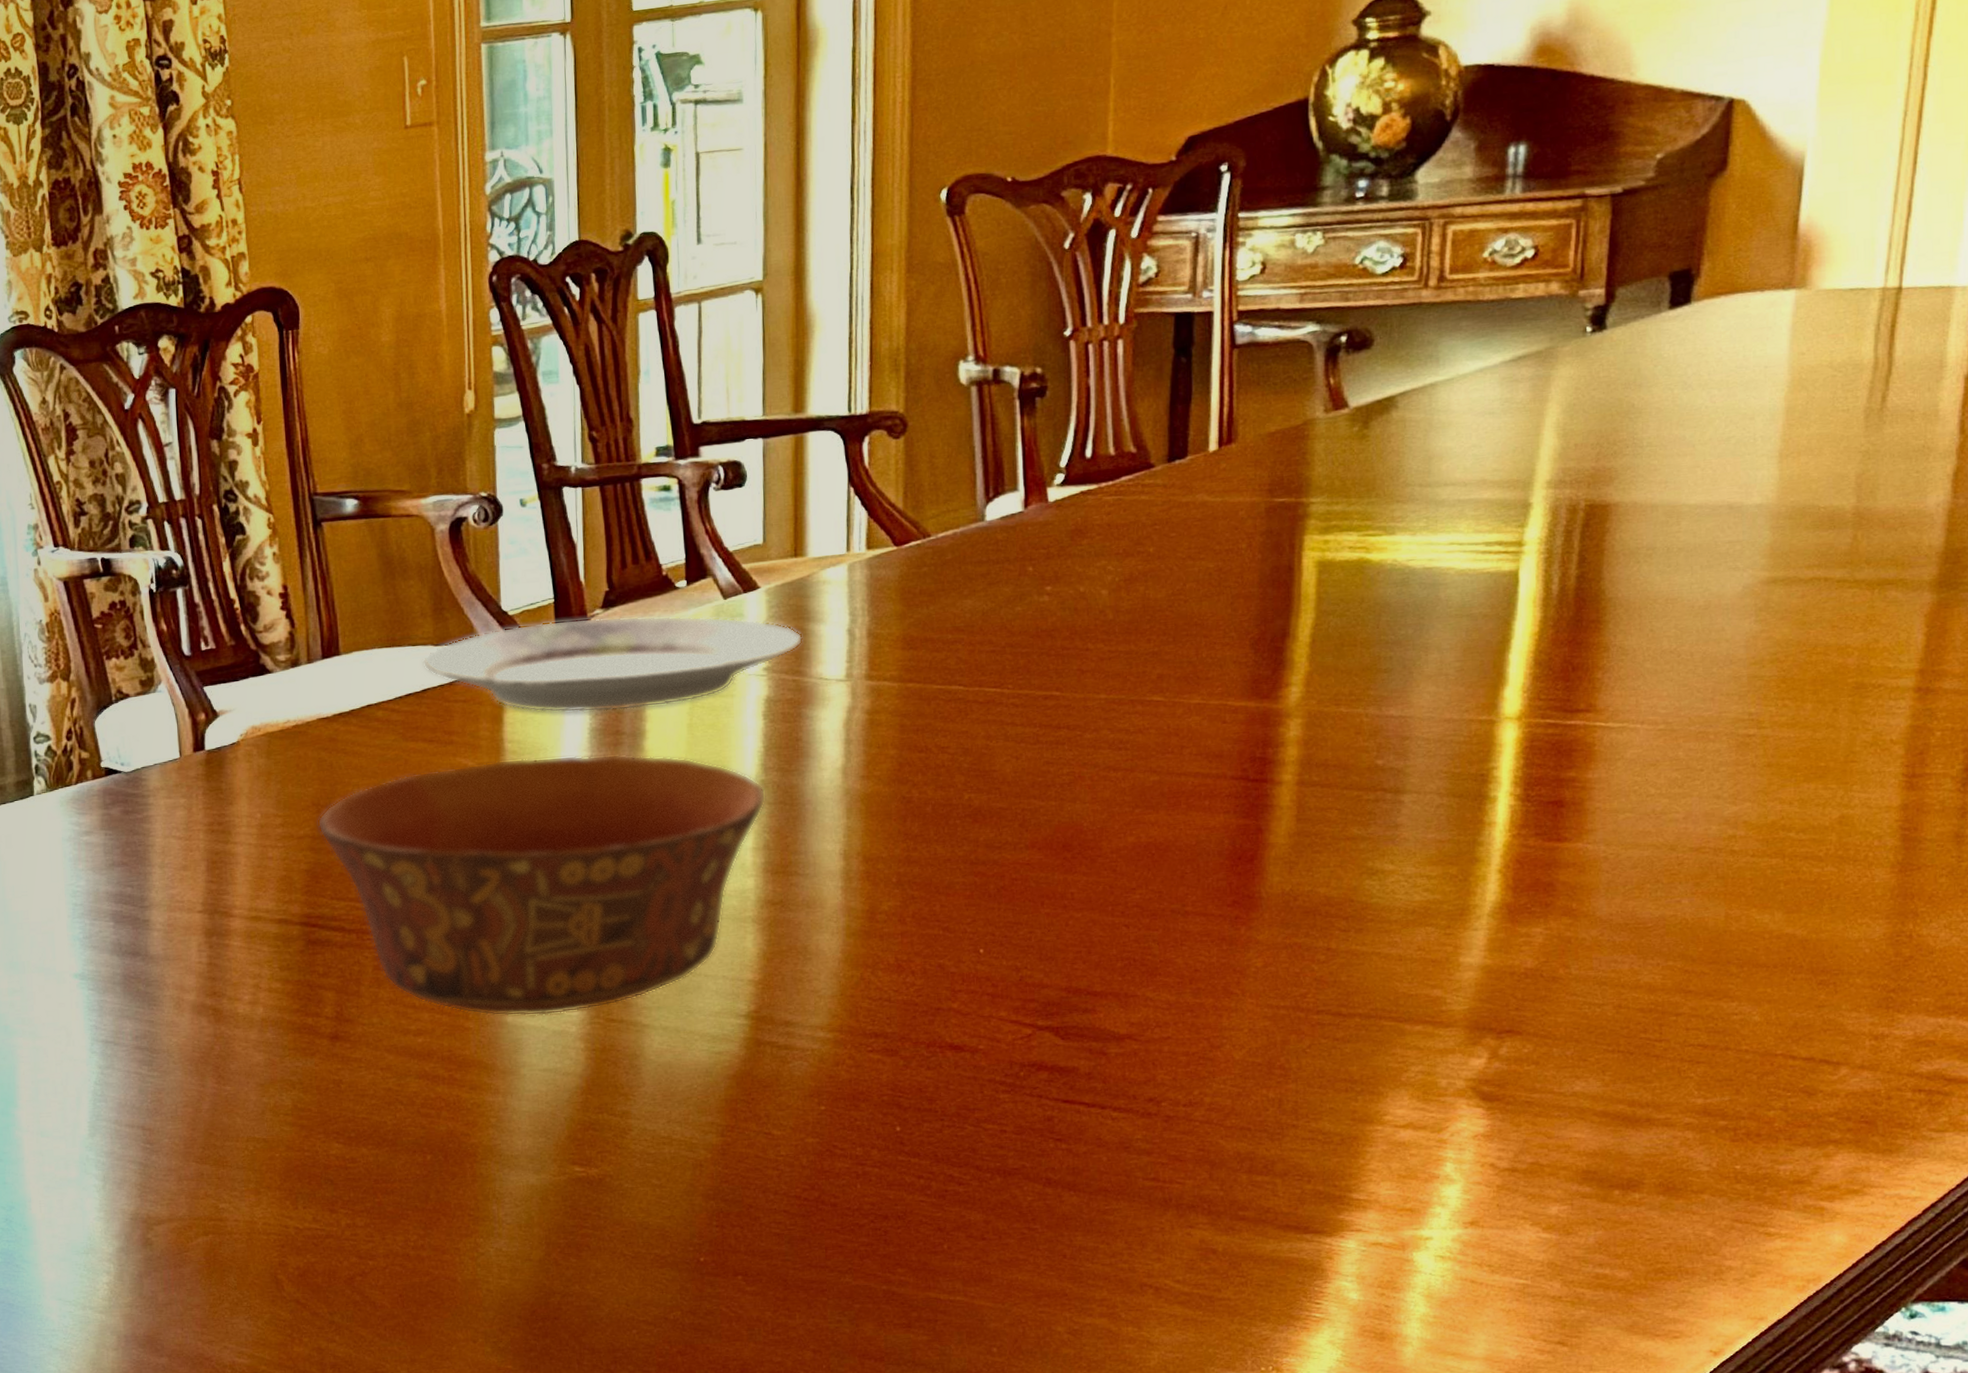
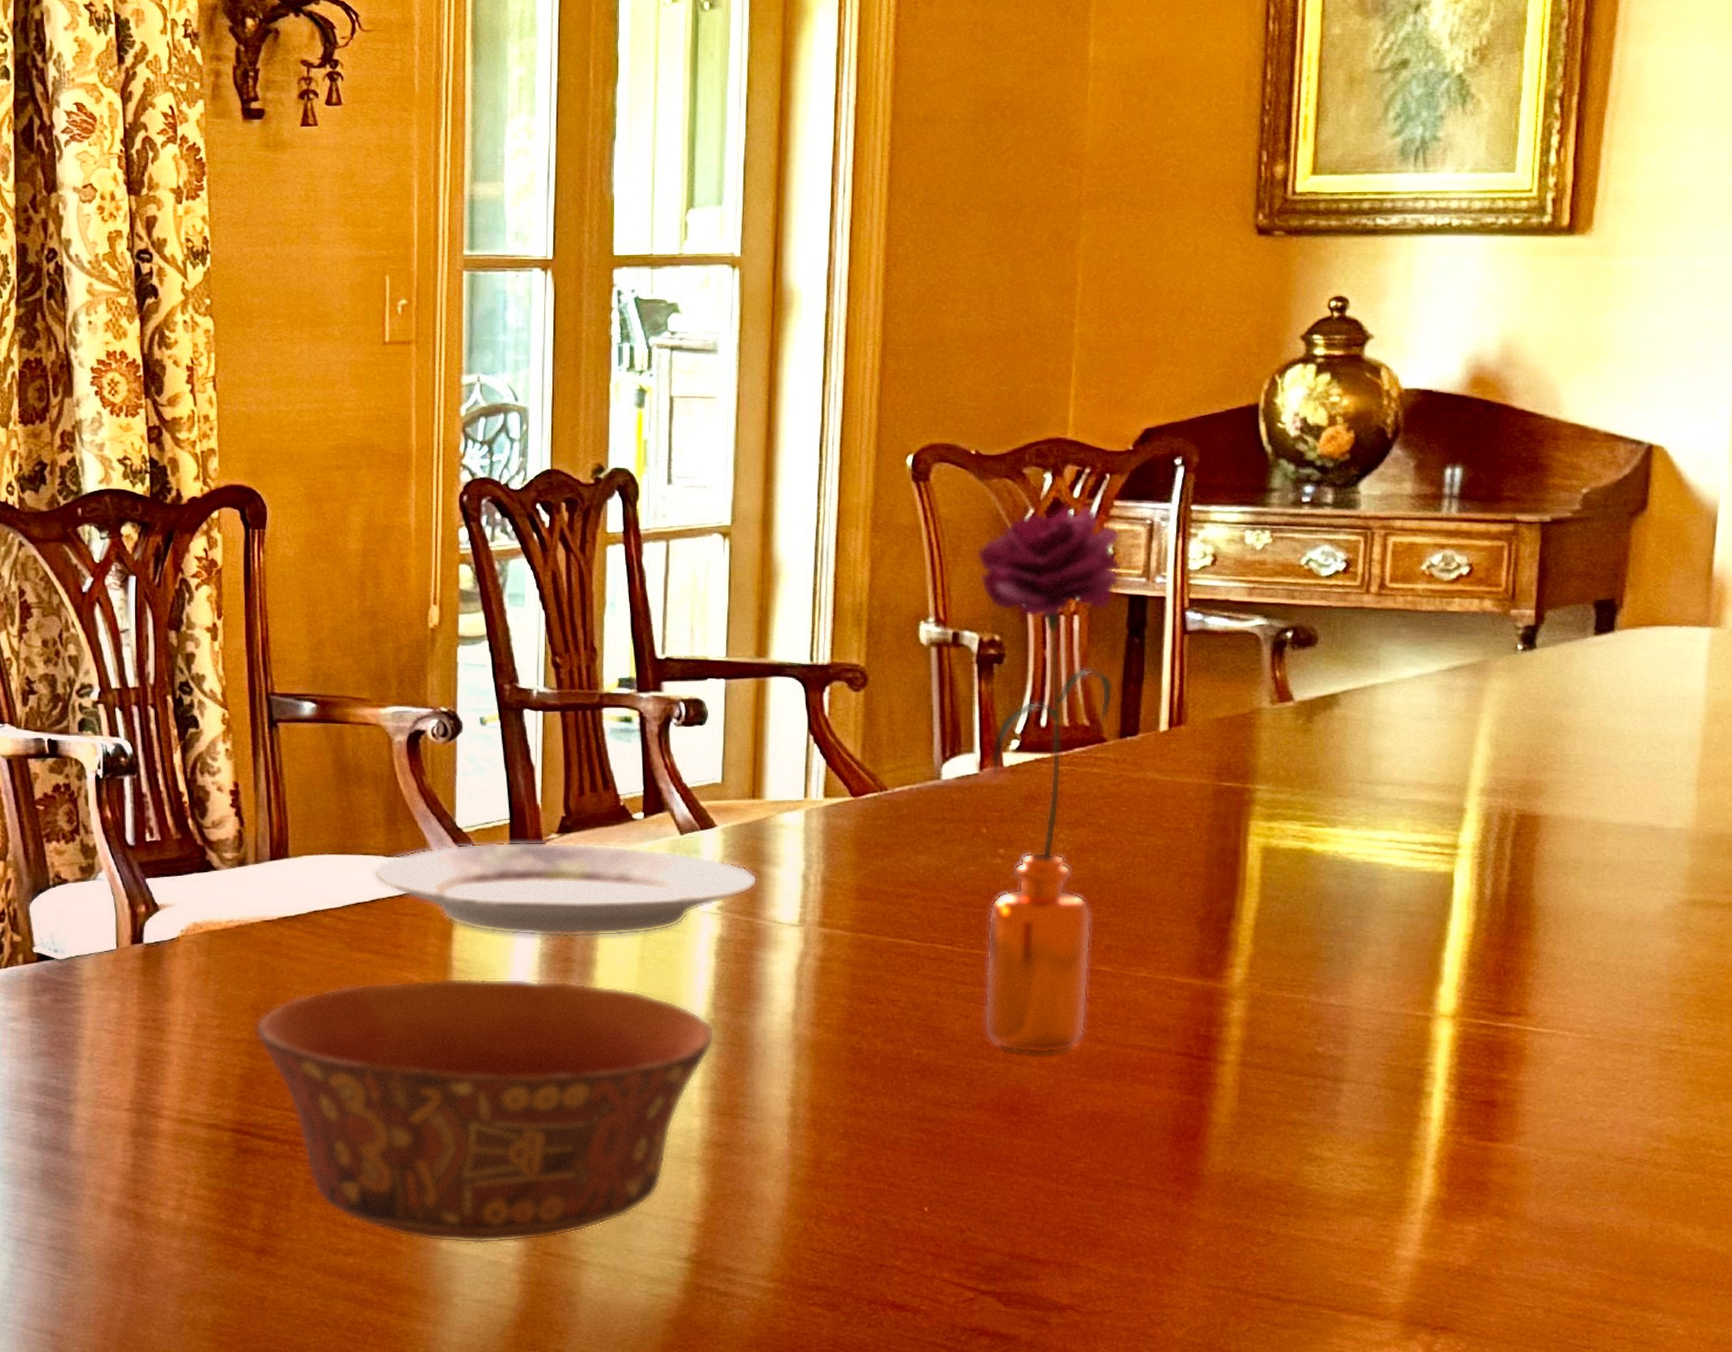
flower: none [1015,224,1167,789] -> present [976,505,1122,1054]

